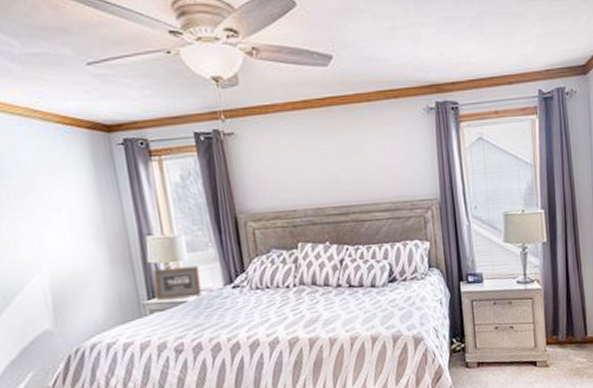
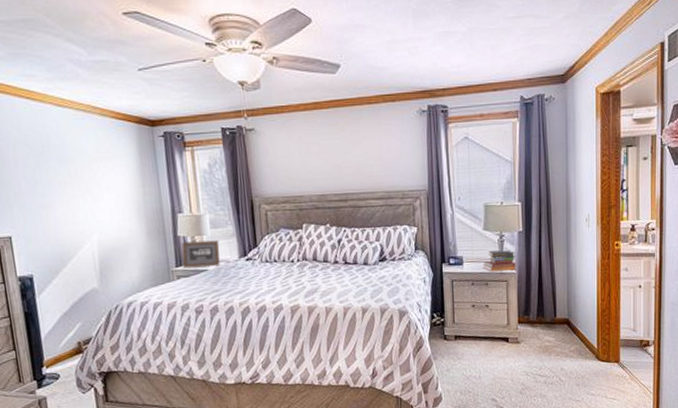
books: none [505,263,542,289] -> present [482,250,516,272]

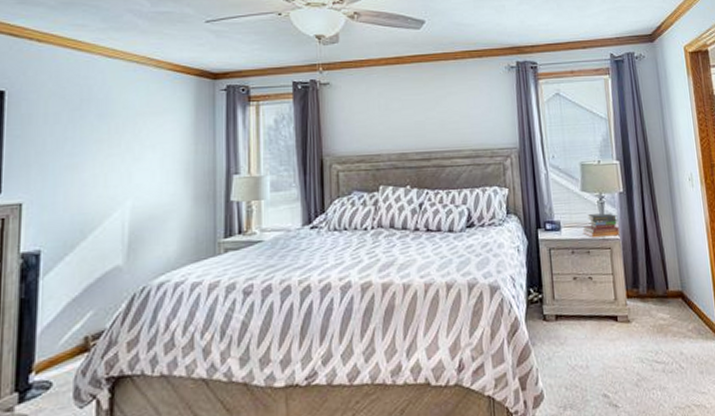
picture frame: present [181,240,220,269] -> none [233,205,280,240]

